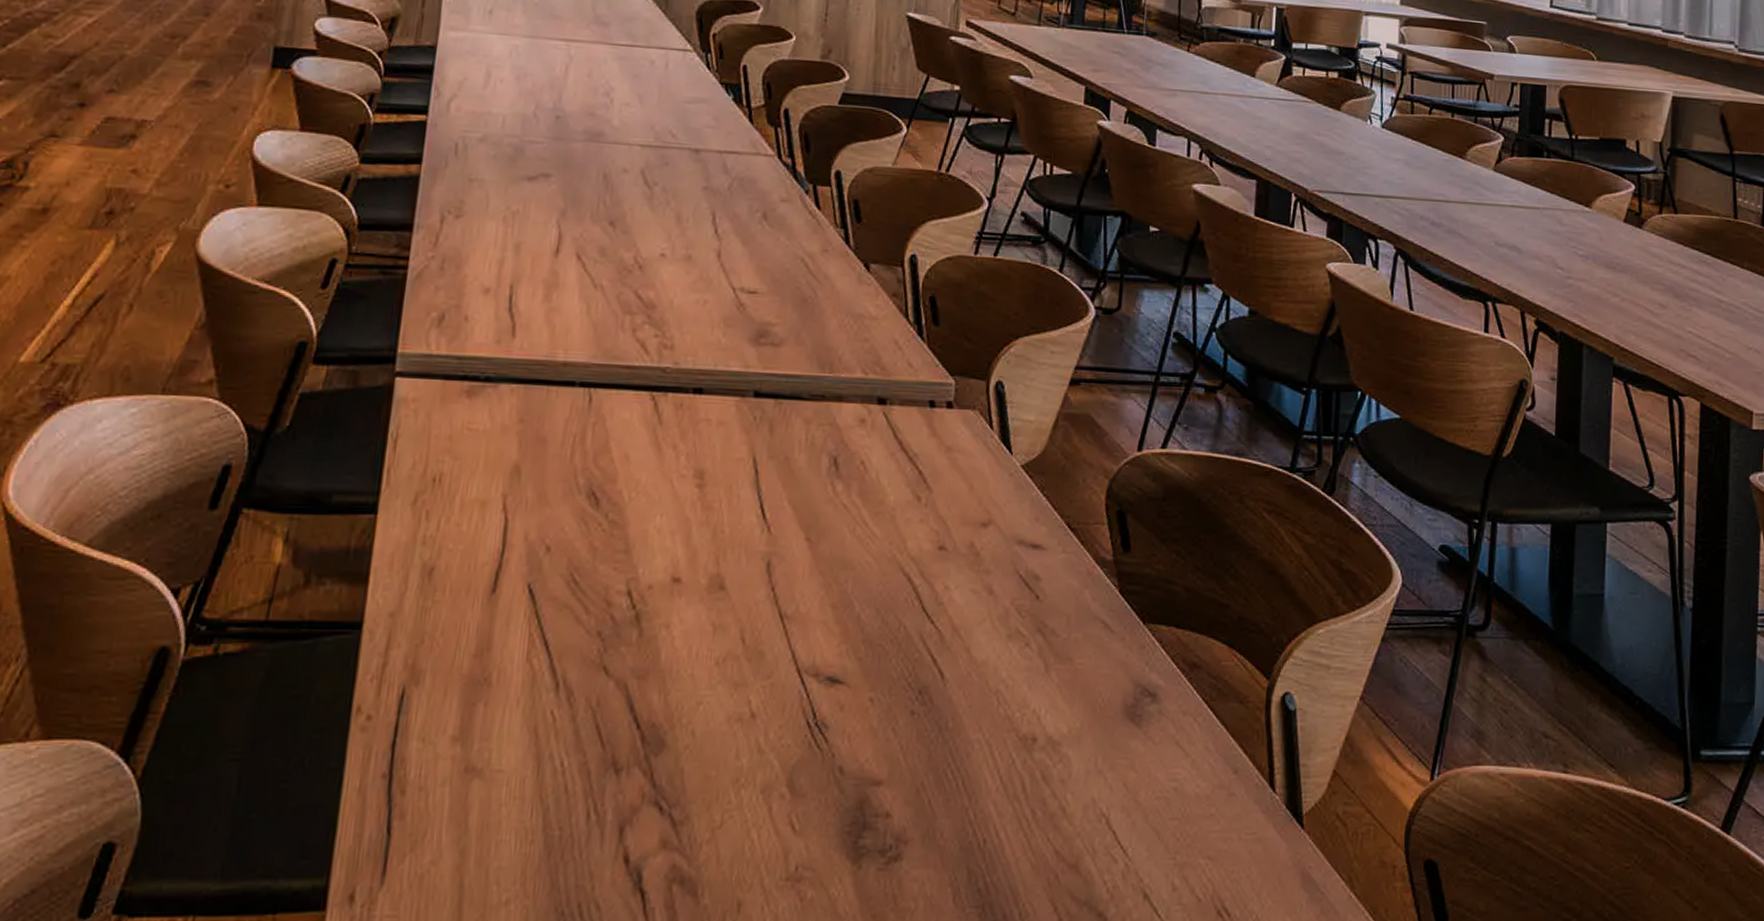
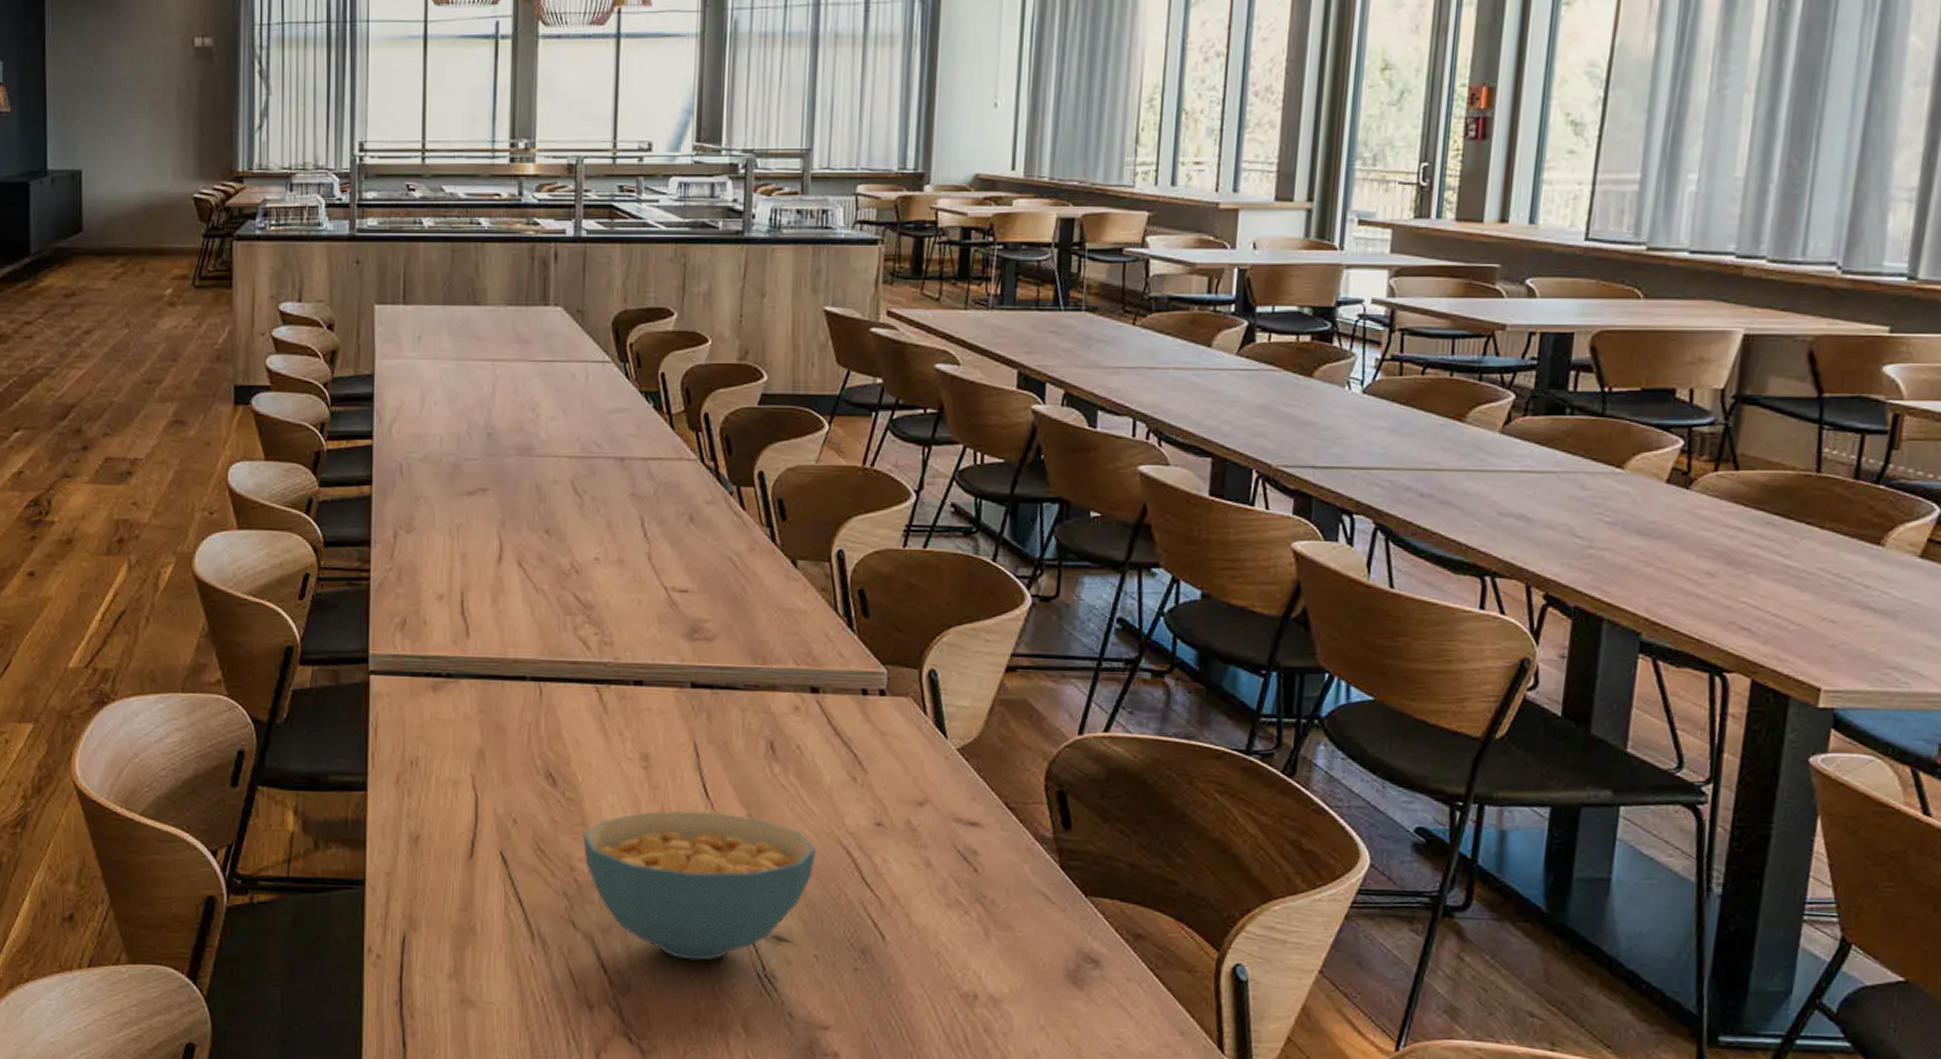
cereal bowl: none [624,534,877,709] -> present [583,810,817,961]

